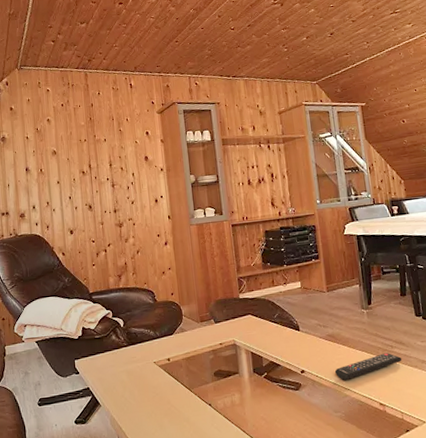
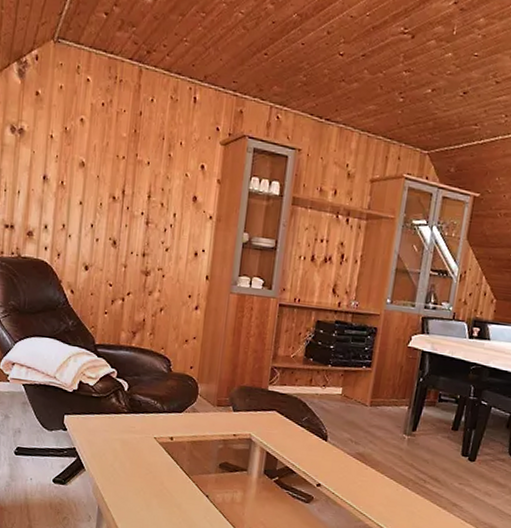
remote control: present [334,353,402,381] -> none [353,486,433,506]

